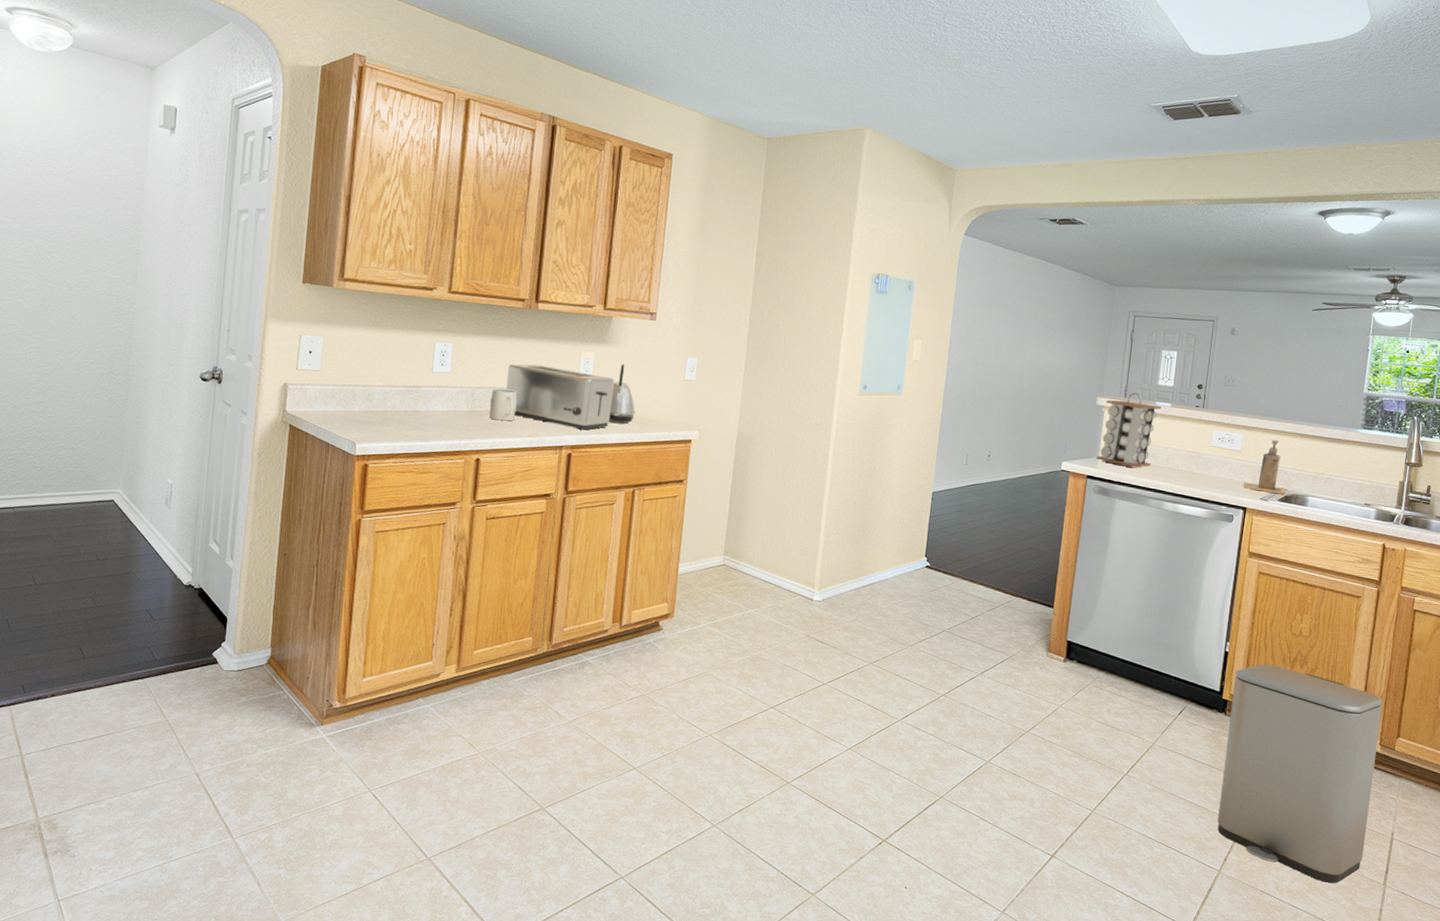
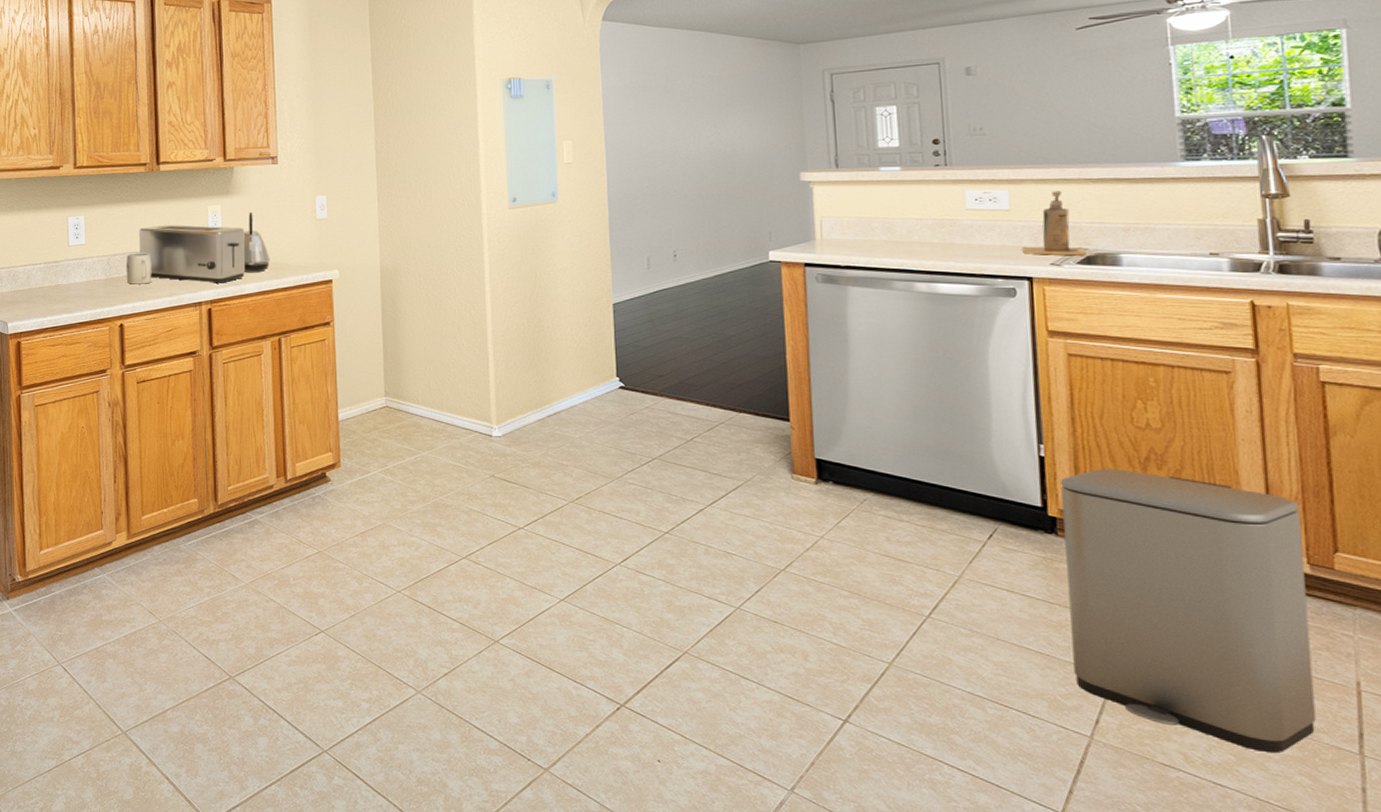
spice rack: present [1096,392,1162,468] -> none [812,160,888,248]

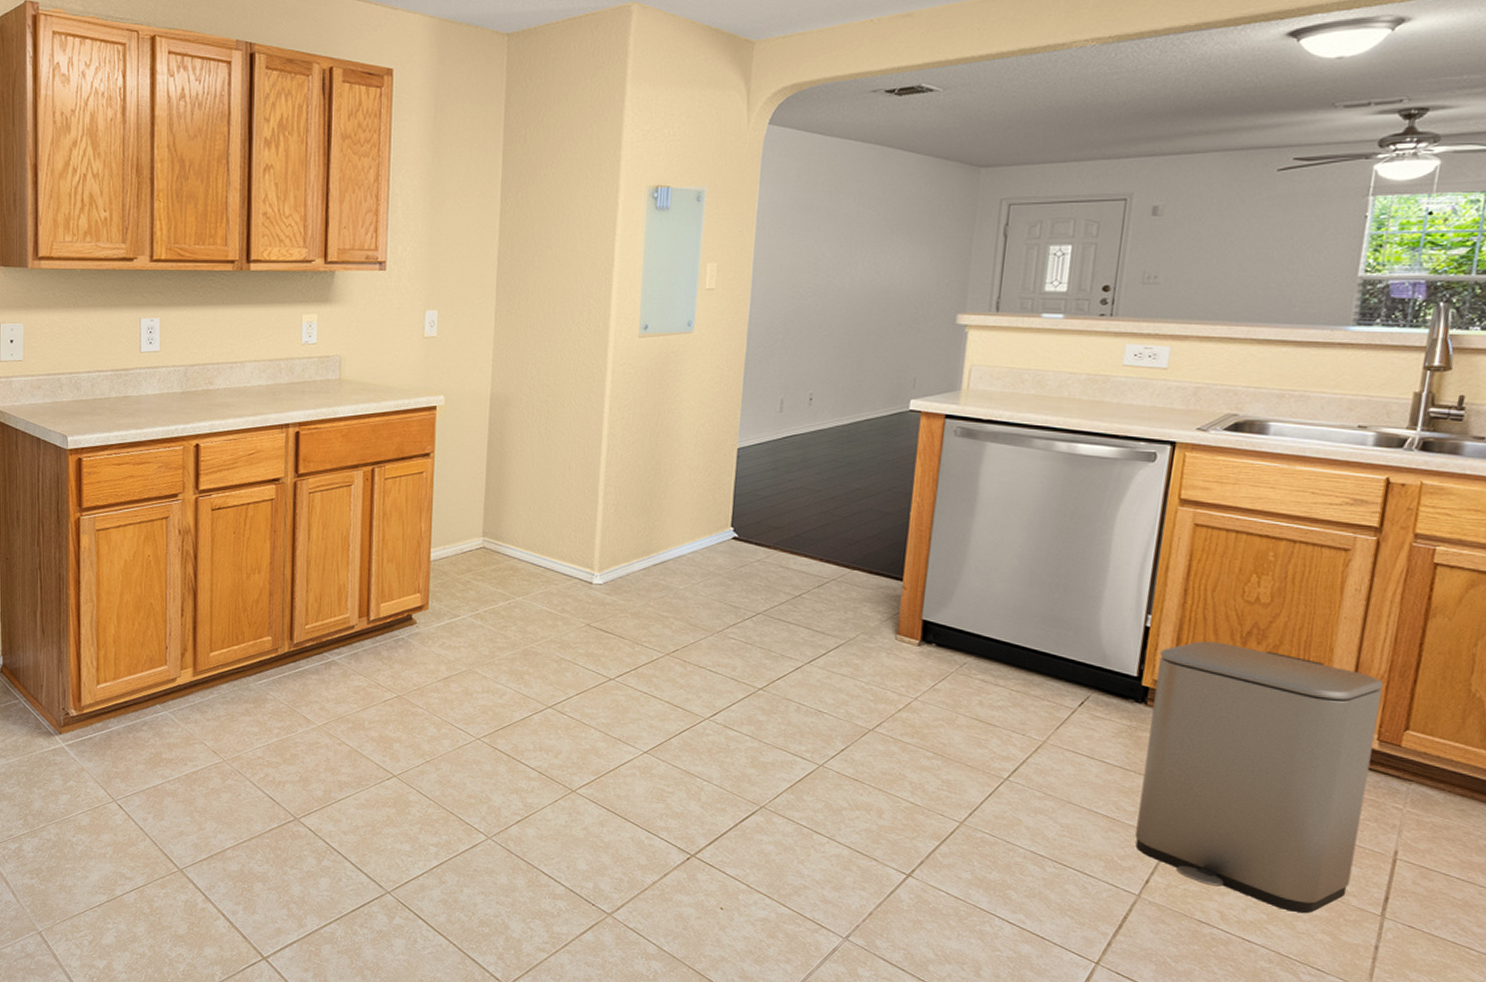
mug: present [125,253,152,284] -> none [205,364,235,400]
toaster: present [138,224,246,284] -> none [221,333,342,404]
kettle: present [243,211,271,272] -> none [339,324,370,393]
soap dispenser: present [1022,191,1087,256] -> none [1172,350,1236,422]

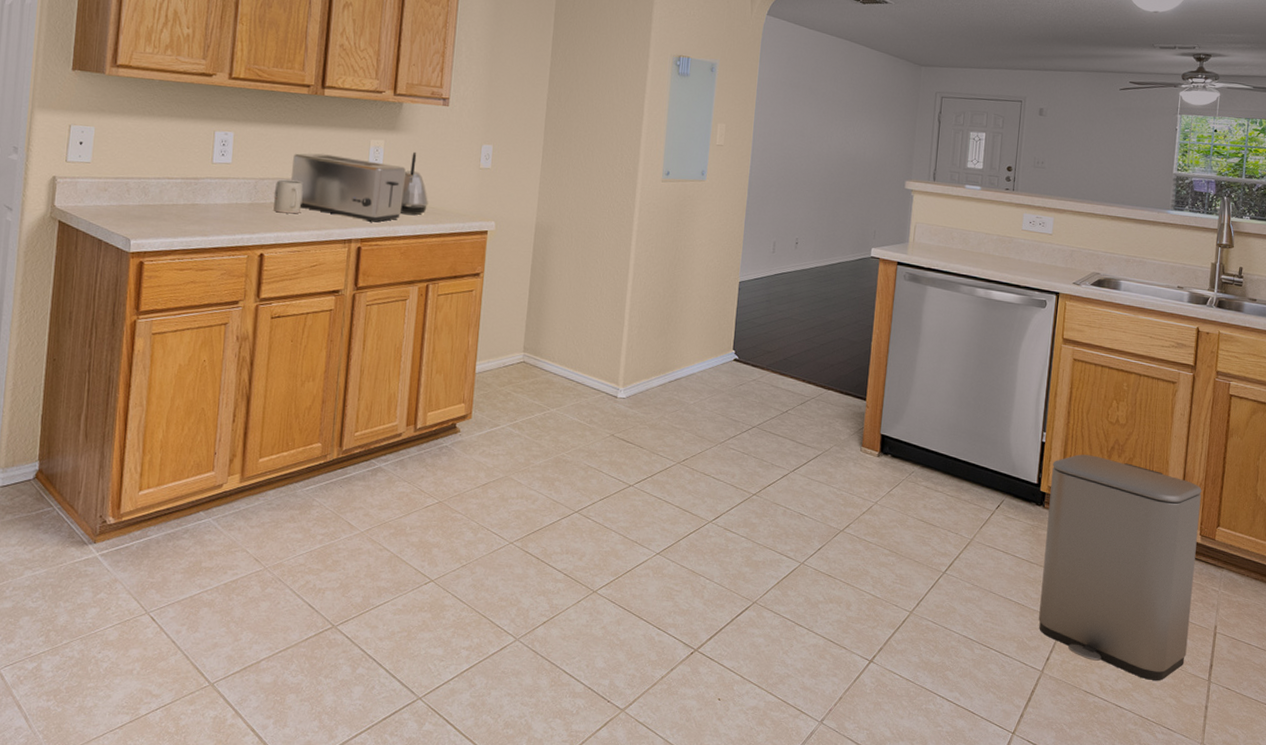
mug: none [205,364,235,400] -> present [273,179,304,214]
toaster: none [221,333,342,404] -> present [290,153,406,222]
kettle: none [339,324,370,393] -> present [401,151,429,215]

